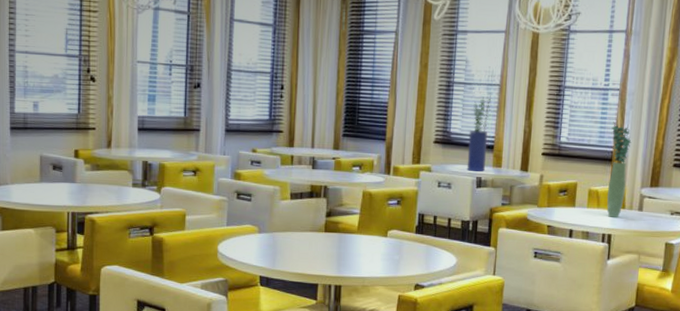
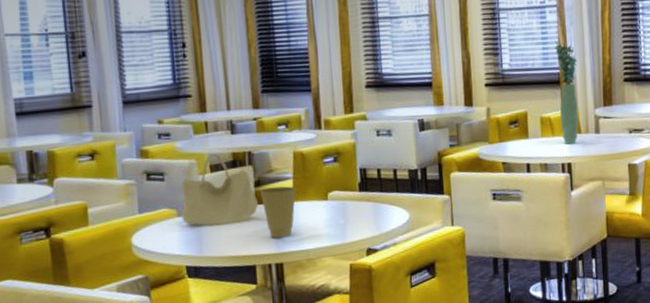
handbag: none [261,183,327,245] -> present [181,153,258,226]
cup: none [330,219,361,264] -> present [260,186,296,238]
vase: present [466,95,492,172] -> none [403,28,427,114]

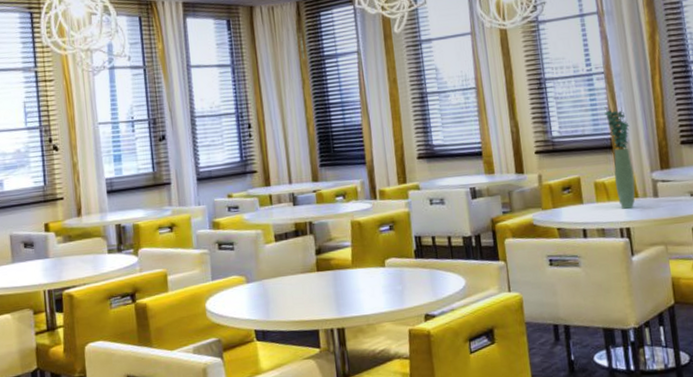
handbag: present [181,153,258,226] -> none [249,223,319,292]
cup: present [260,186,296,238] -> none [321,254,355,304]

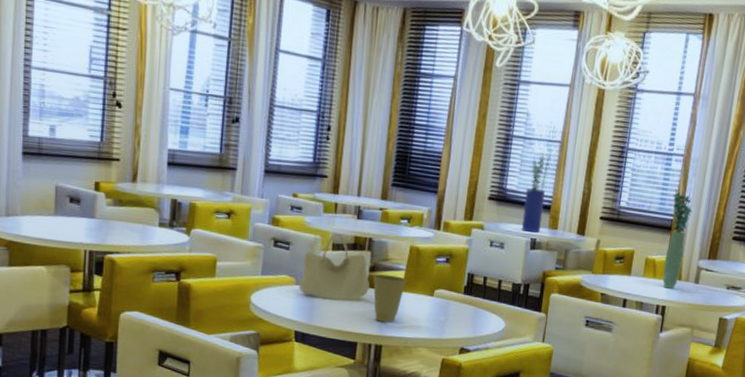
handbag: none [249,223,319,292] -> present [299,233,370,301]
cup: none [321,254,355,304] -> present [373,274,407,323]
vase: none [452,100,478,183] -> present [521,152,552,233]

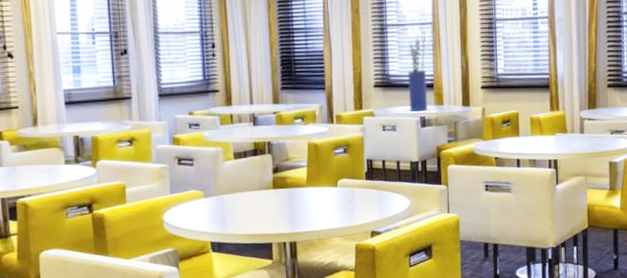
handbag: present [299,233,370,301] -> none [208,142,275,207]
cup: present [373,274,407,323] -> none [278,173,310,219]
vase: present [662,188,692,289] -> none [545,49,566,143]

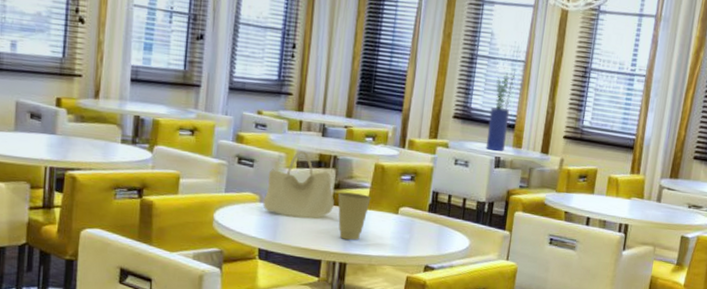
handbag: none [208,142,275,207] -> present [263,150,334,218]
cup: none [278,173,310,219] -> present [338,192,371,241]

